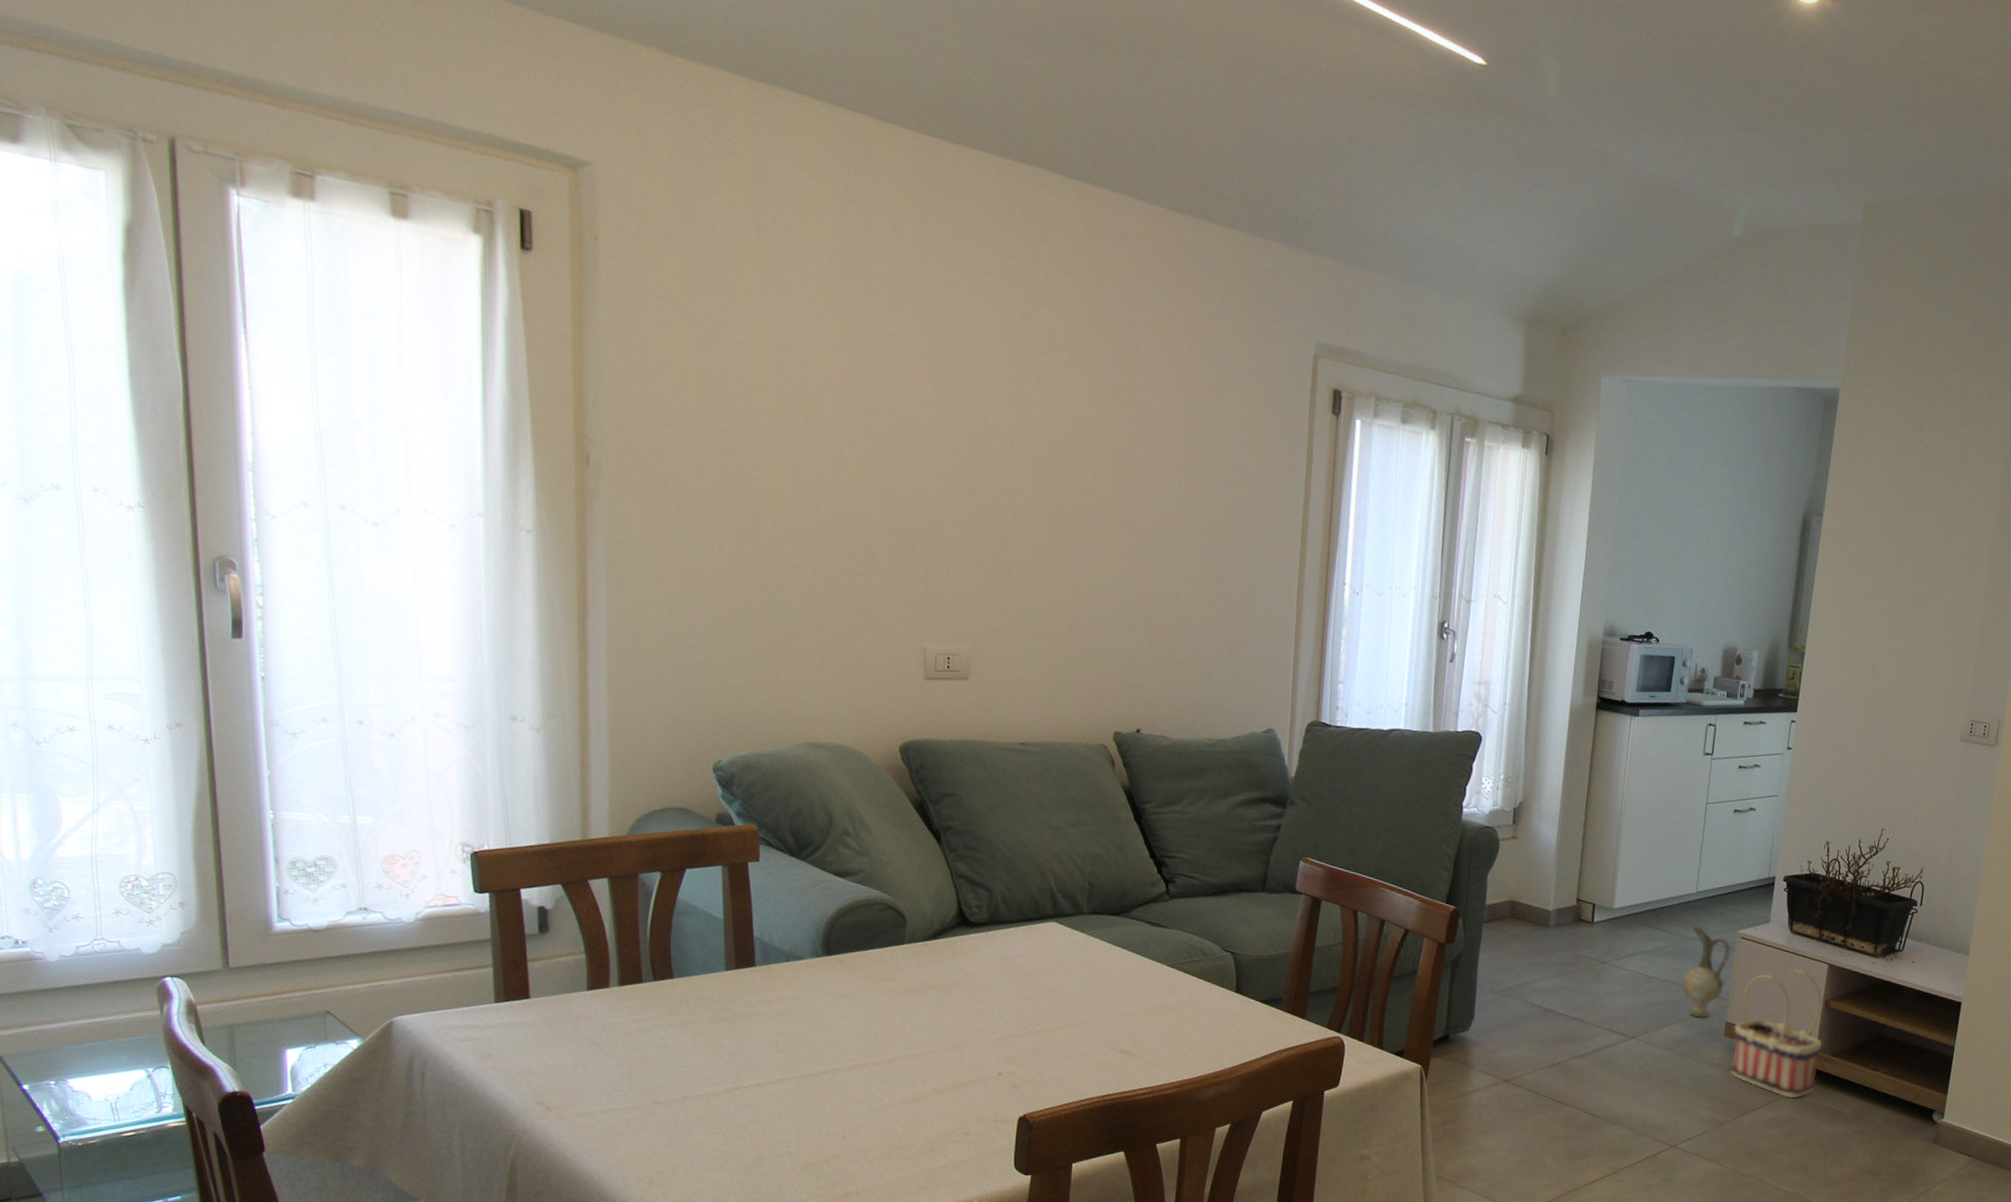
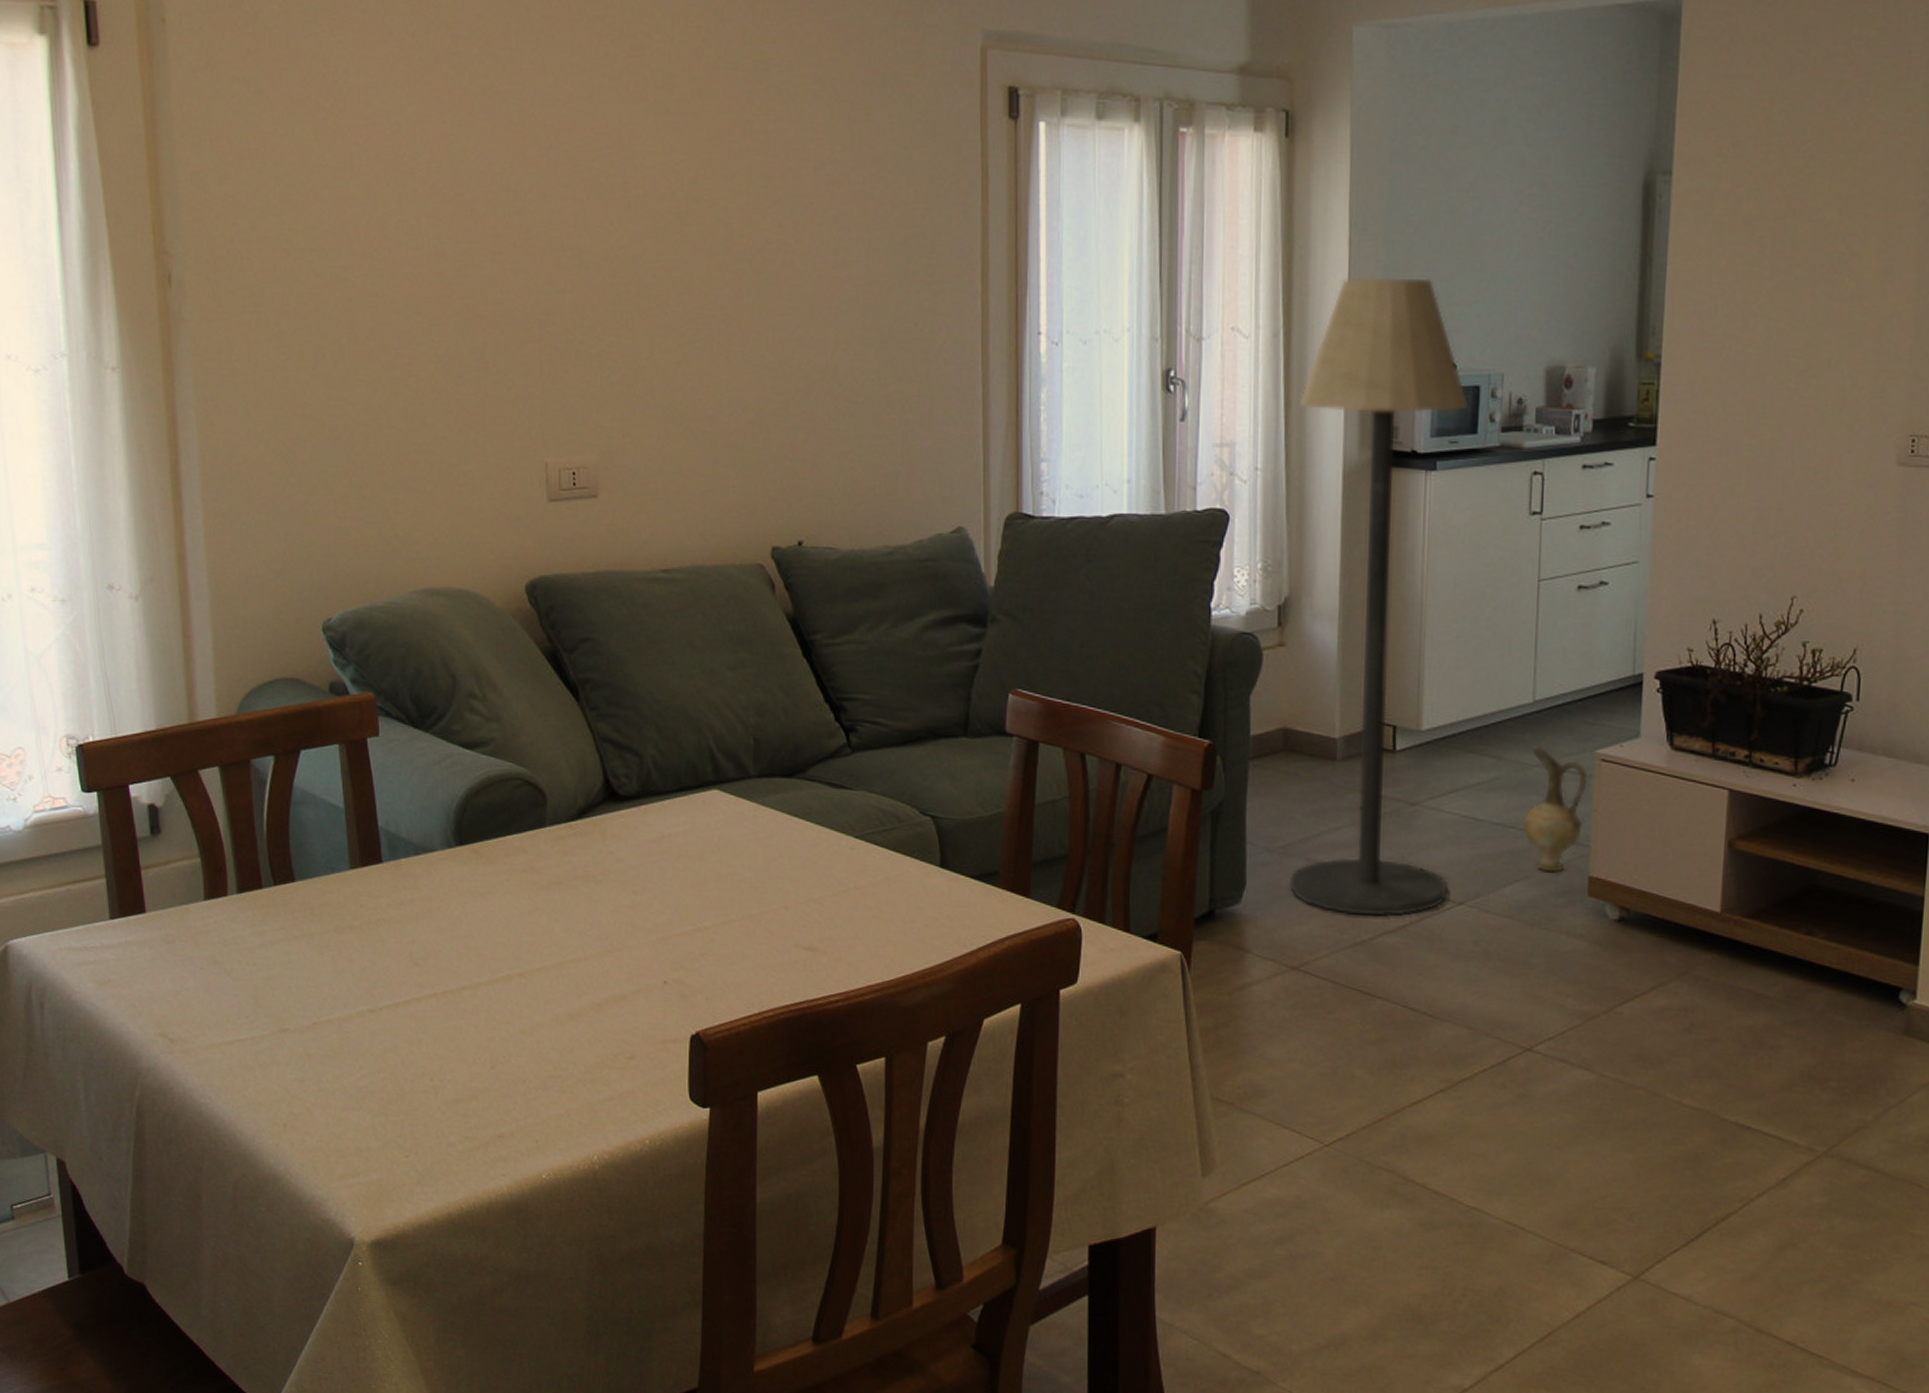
floor lamp: none [1507,567,1666,1045] -> present [1290,277,1469,917]
basket: present [1731,969,1823,1099] -> none [1600,799,1729,979]

